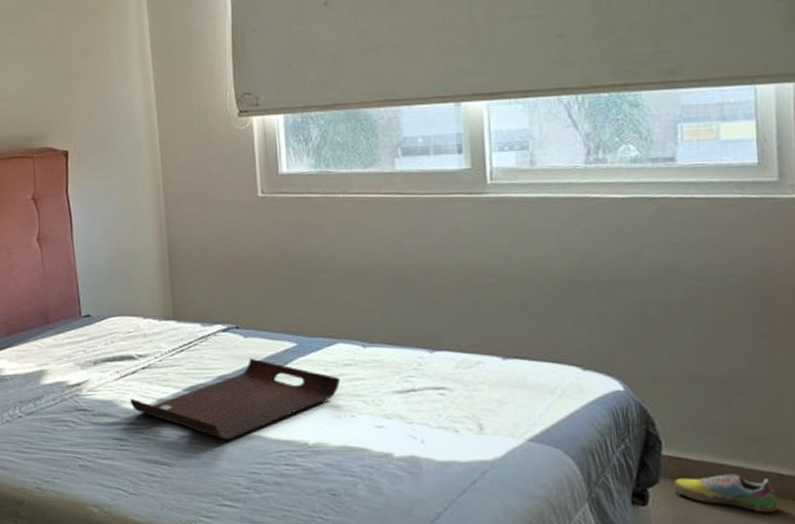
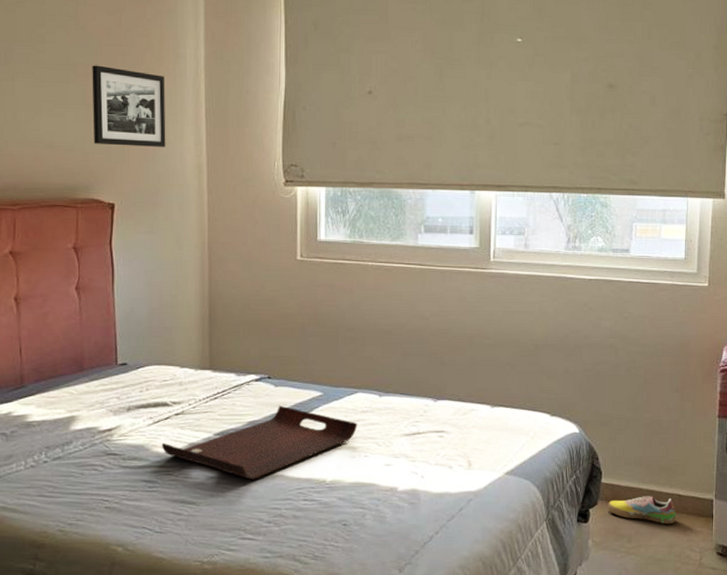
picture frame: none [38,12,114,92] -> present [92,65,166,147]

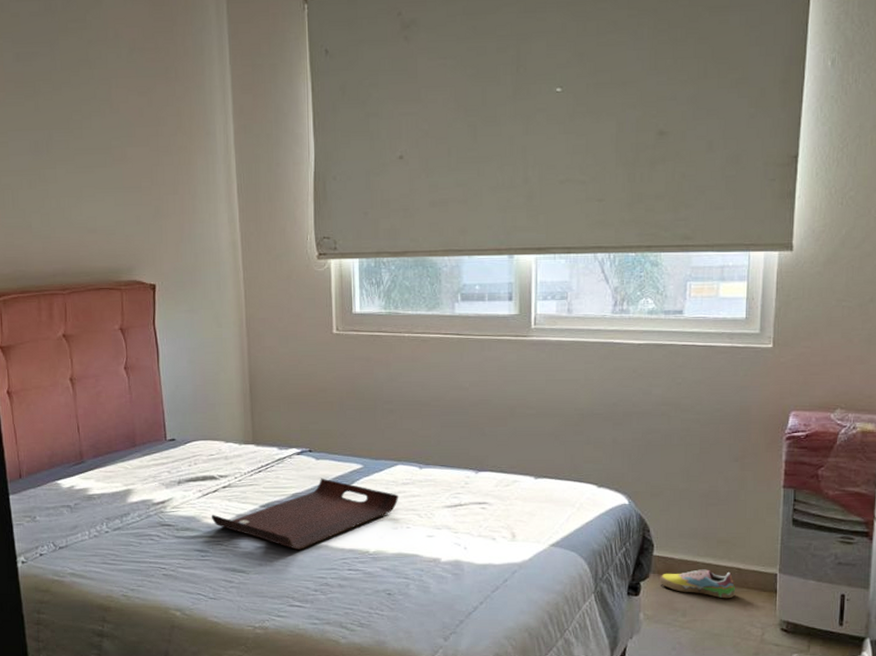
picture frame: present [92,65,166,147] -> none [127,147,201,227]

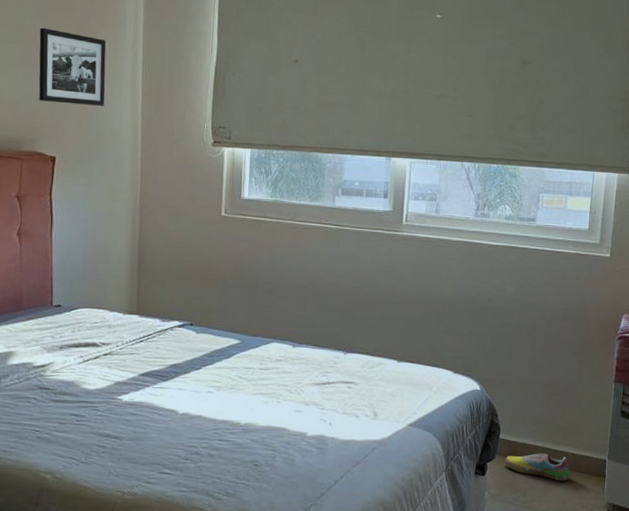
picture frame: none [127,147,201,227] -> present [39,27,106,106]
serving tray: present [211,478,399,549] -> none [89,351,272,418]

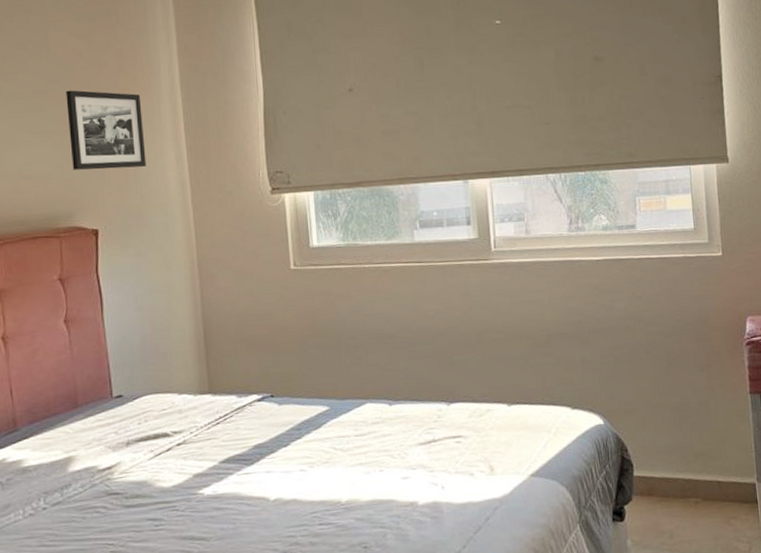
shoe: present [504,453,570,481] -> none [643,485,718,515]

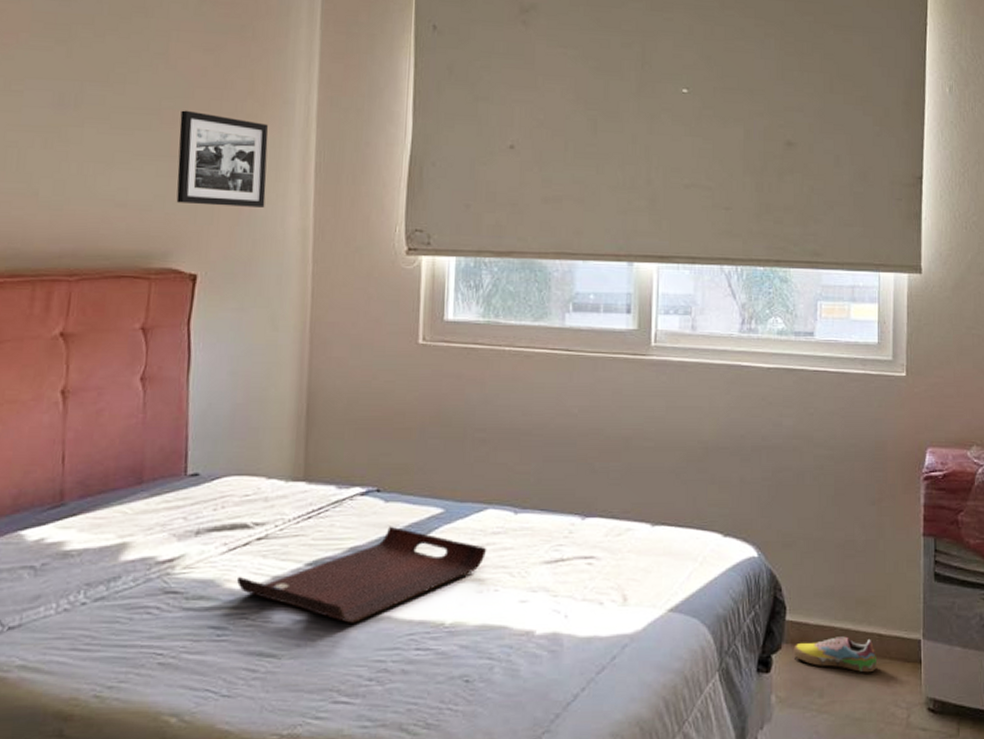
serving tray: none [164,424,370,508] -> present [236,526,487,623]
shoe: none [643,485,718,515] -> present [793,636,876,673]

